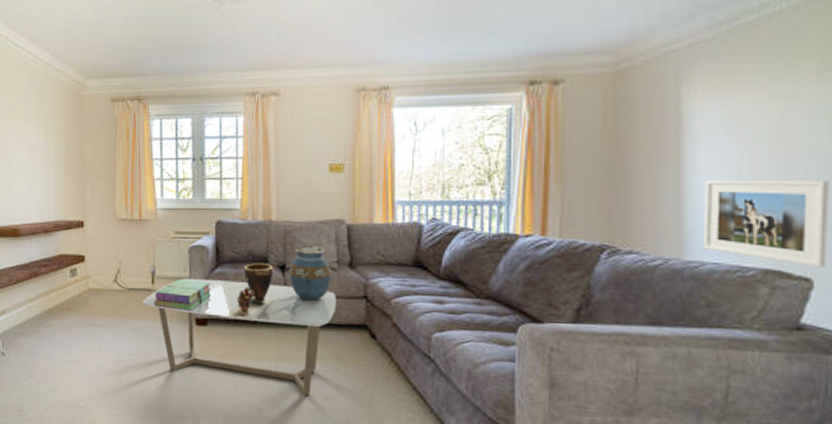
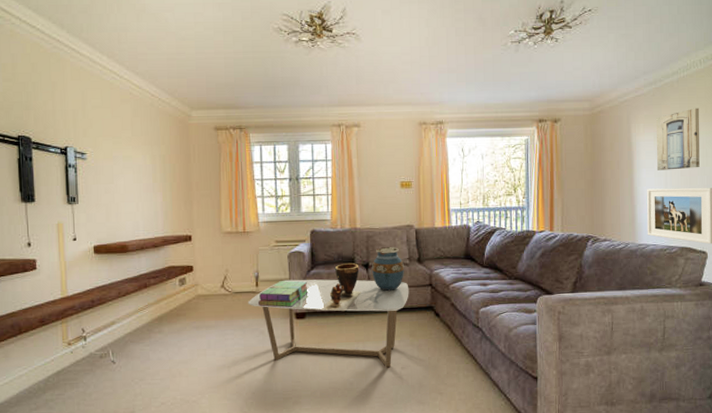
wall art: none [724,57,809,153] -> present [656,108,700,170]

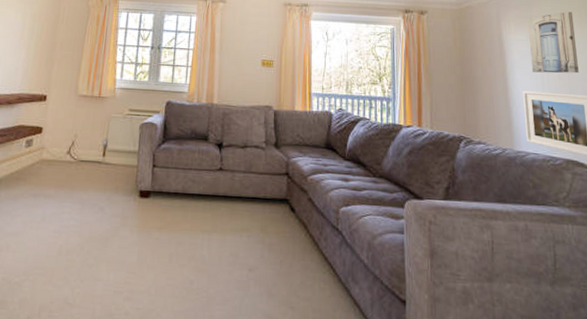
coffee table: present [248,279,409,368] -> none [92,152,264,268]
stack of books: present [257,281,309,308] -> none [101,153,158,183]
clay pot: present [320,262,361,312] -> none [167,139,212,195]
vase: present [372,247,404,291] -> none [225,127,260,176]

